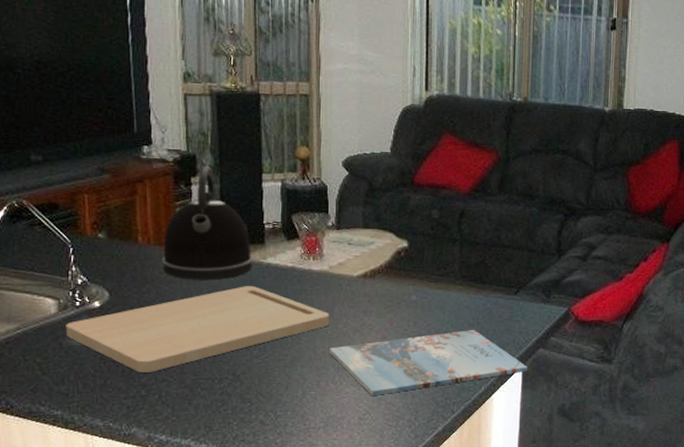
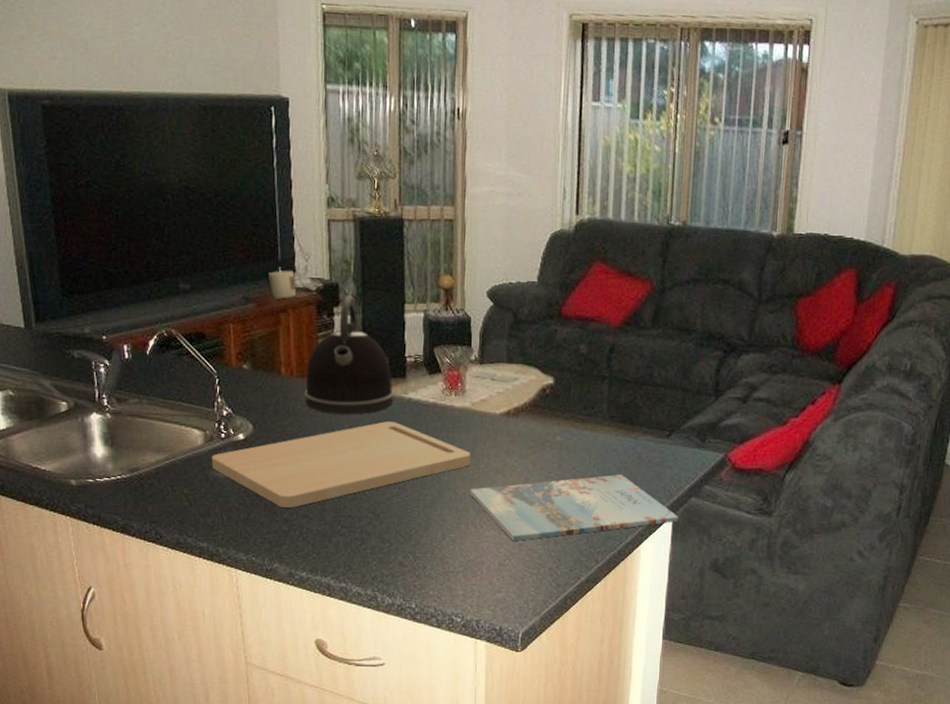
candle: none [123,140,154,170] -> present [267,268,297,299]

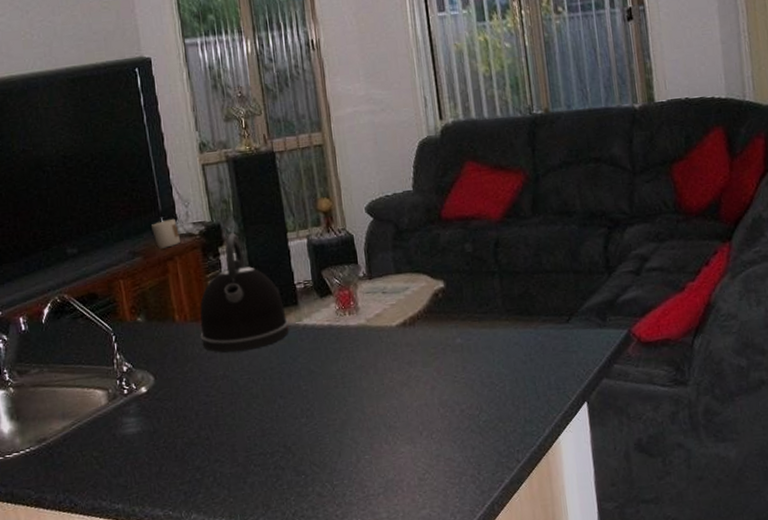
cutting board: present [211,421,471,508] -> none [116,350,375,456]
magazine: present [470,474,679,542] -> none [378,366,594,454]

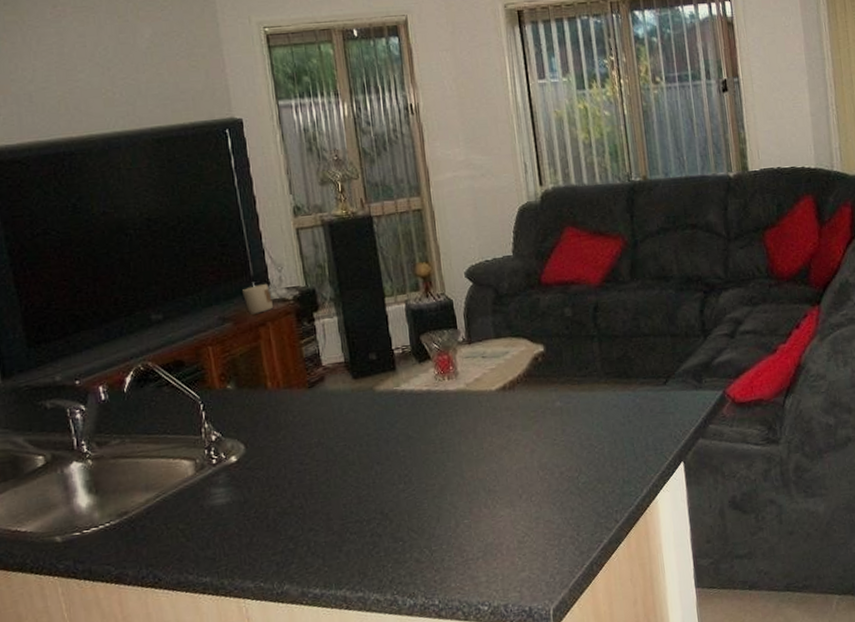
kettle: present [200,233,290,353] -> none [293,298,387,420]

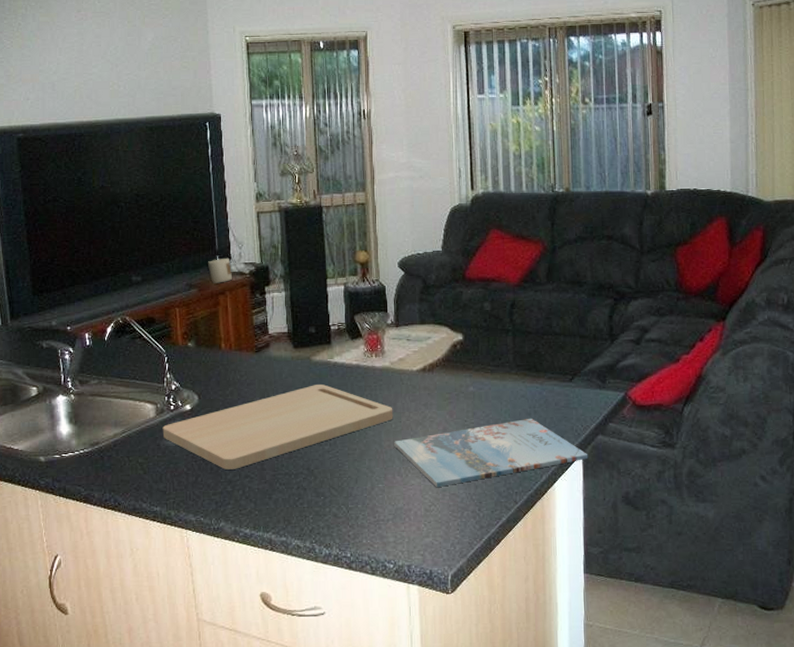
cutting board: none [204,416,474,525] -> present [162,384,393,470]
magazine: none [477,428,690,516] -> present [394,418,589,488]

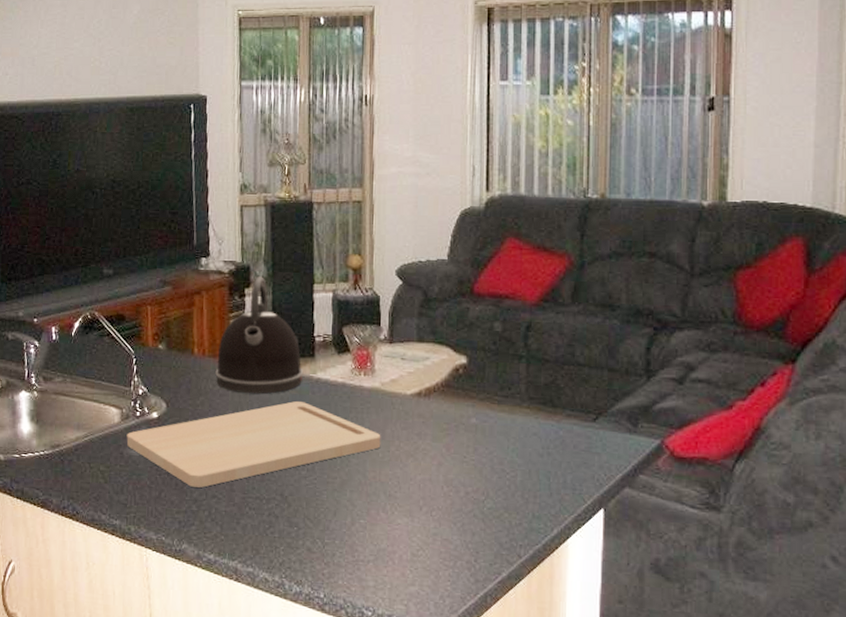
candle: present [207,257,233,284] -> none [183,252,211,282]
kettle: none [242,275,322,381] -> present [215,276,304,394]
magazine: present [394,418,589,488] -> none [380,460,611,531]

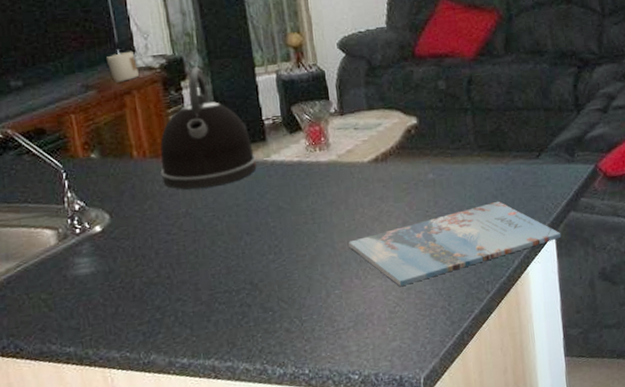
cutting board: present [126,401,381,488] -> none [67,187,346,295]
candle: none [183,252,211,282] -> present [105,50,140,83]
magazine: none [380,460,611,531] -> present [348,201,562,287]

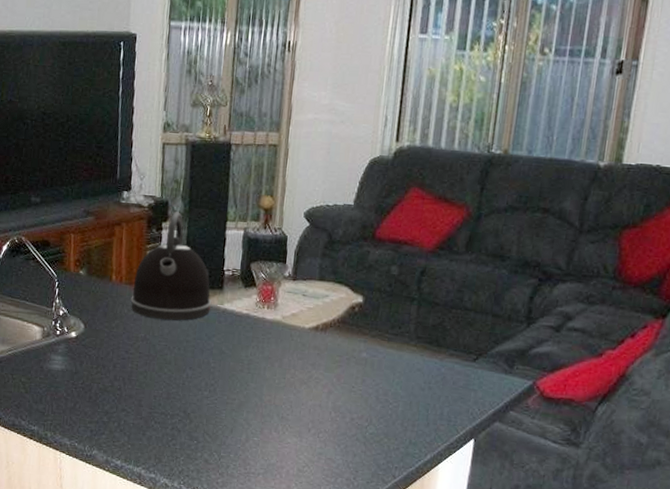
candle: present [105,50,140,83] -> none [106,186,131,214]
magazine: present [348,201,562,287] -> none [275,393,481,450]

